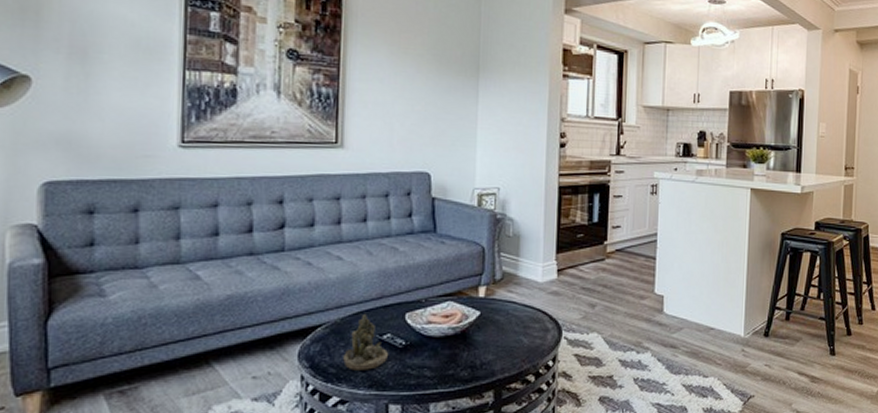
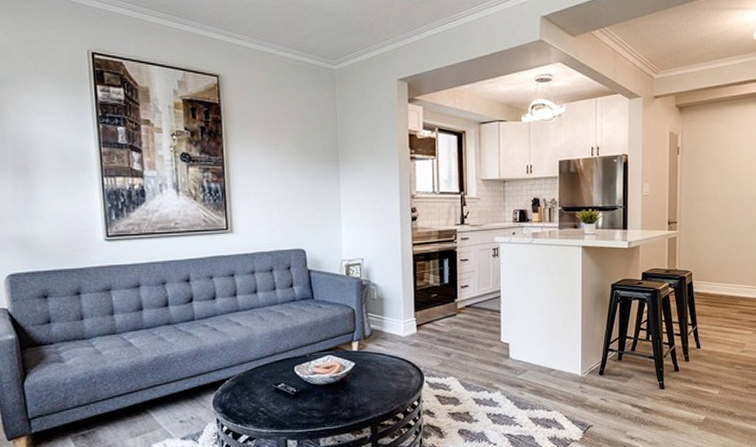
succulent planter: present [343,313,389,371] -> none [248,368,284,414]

